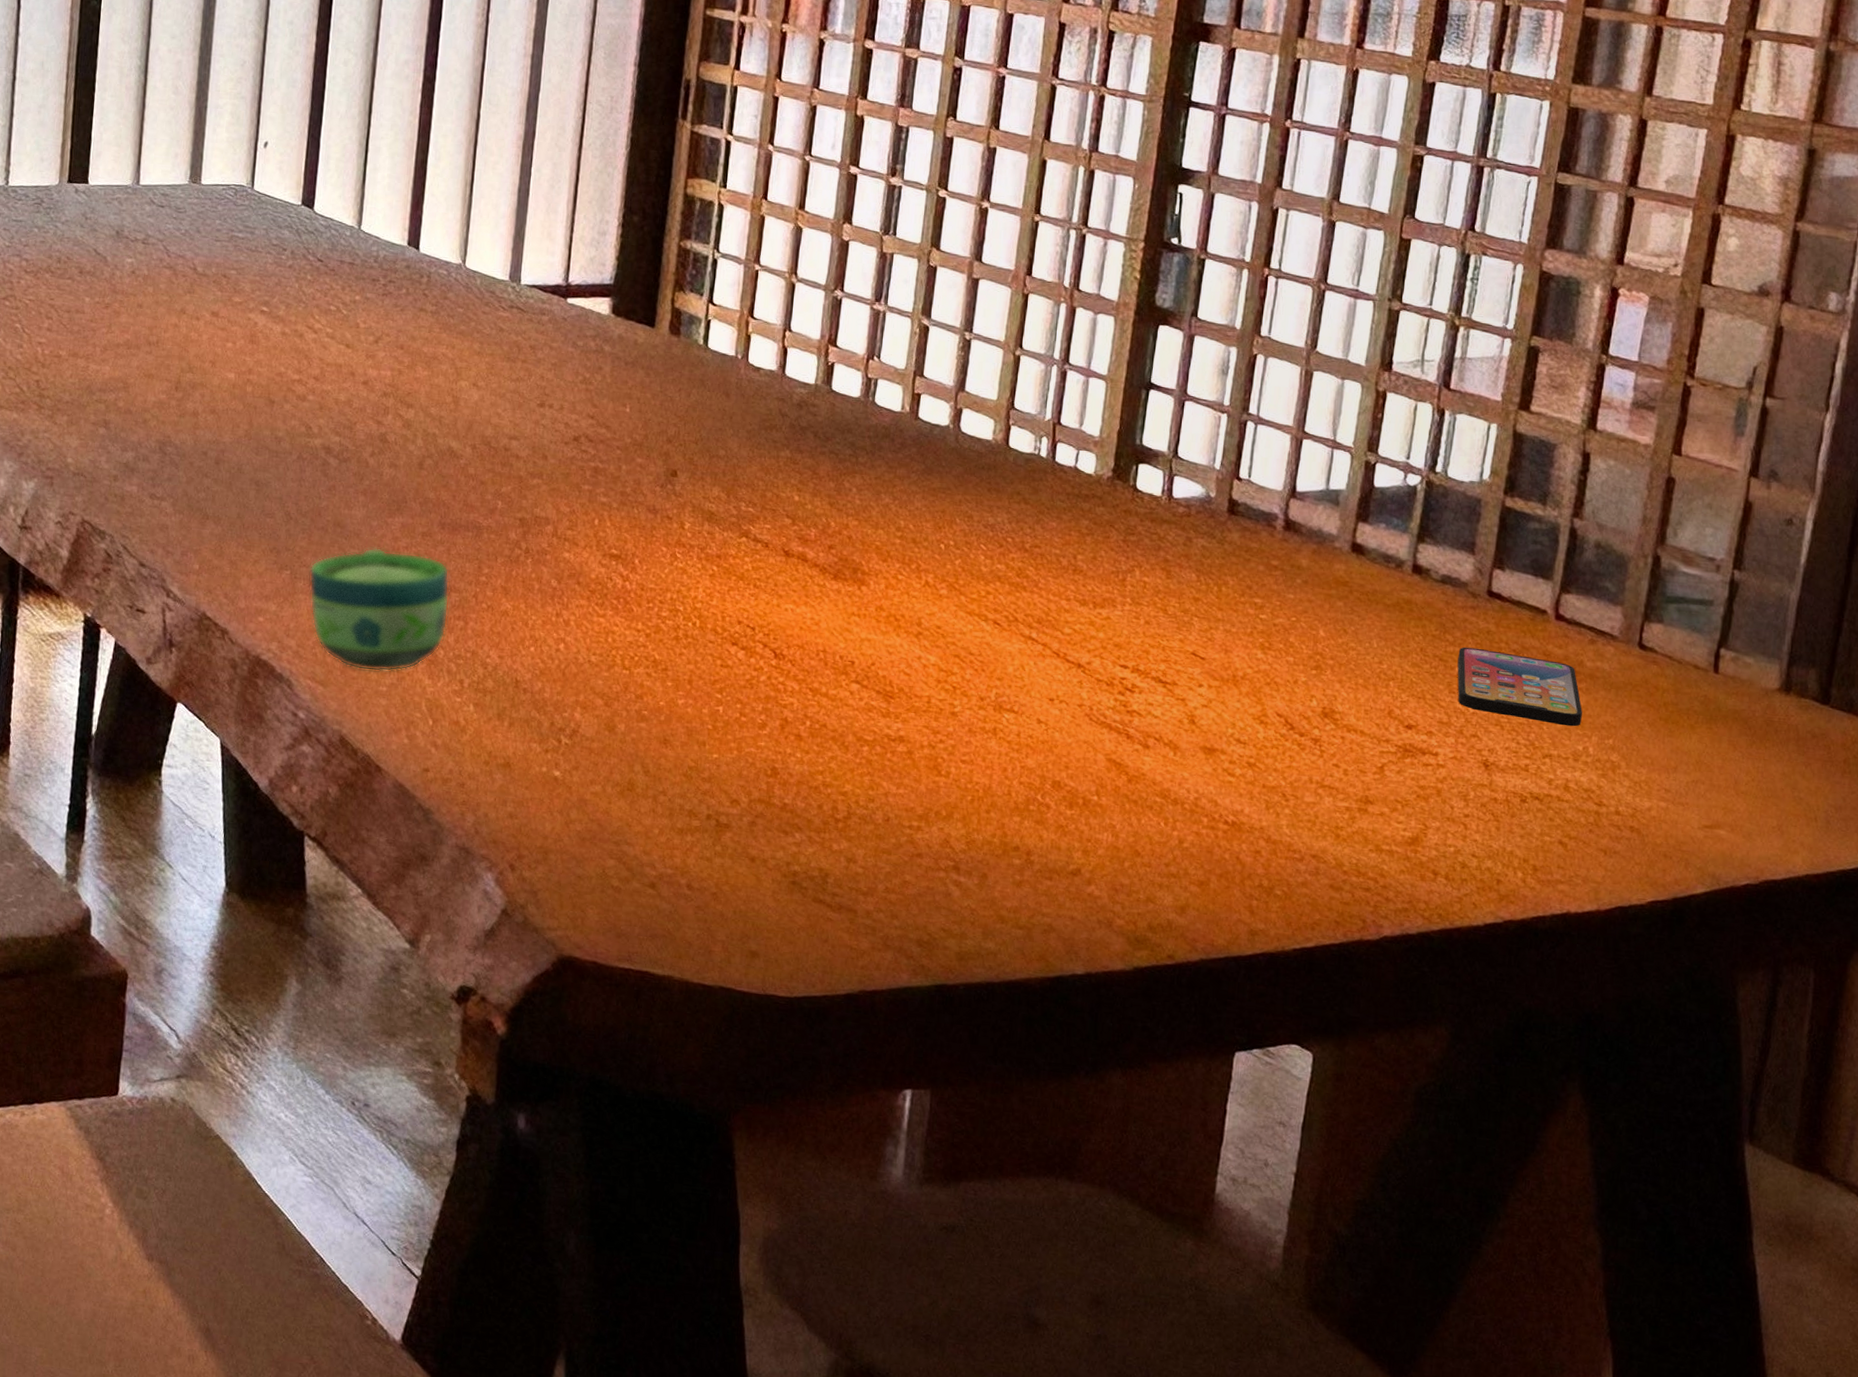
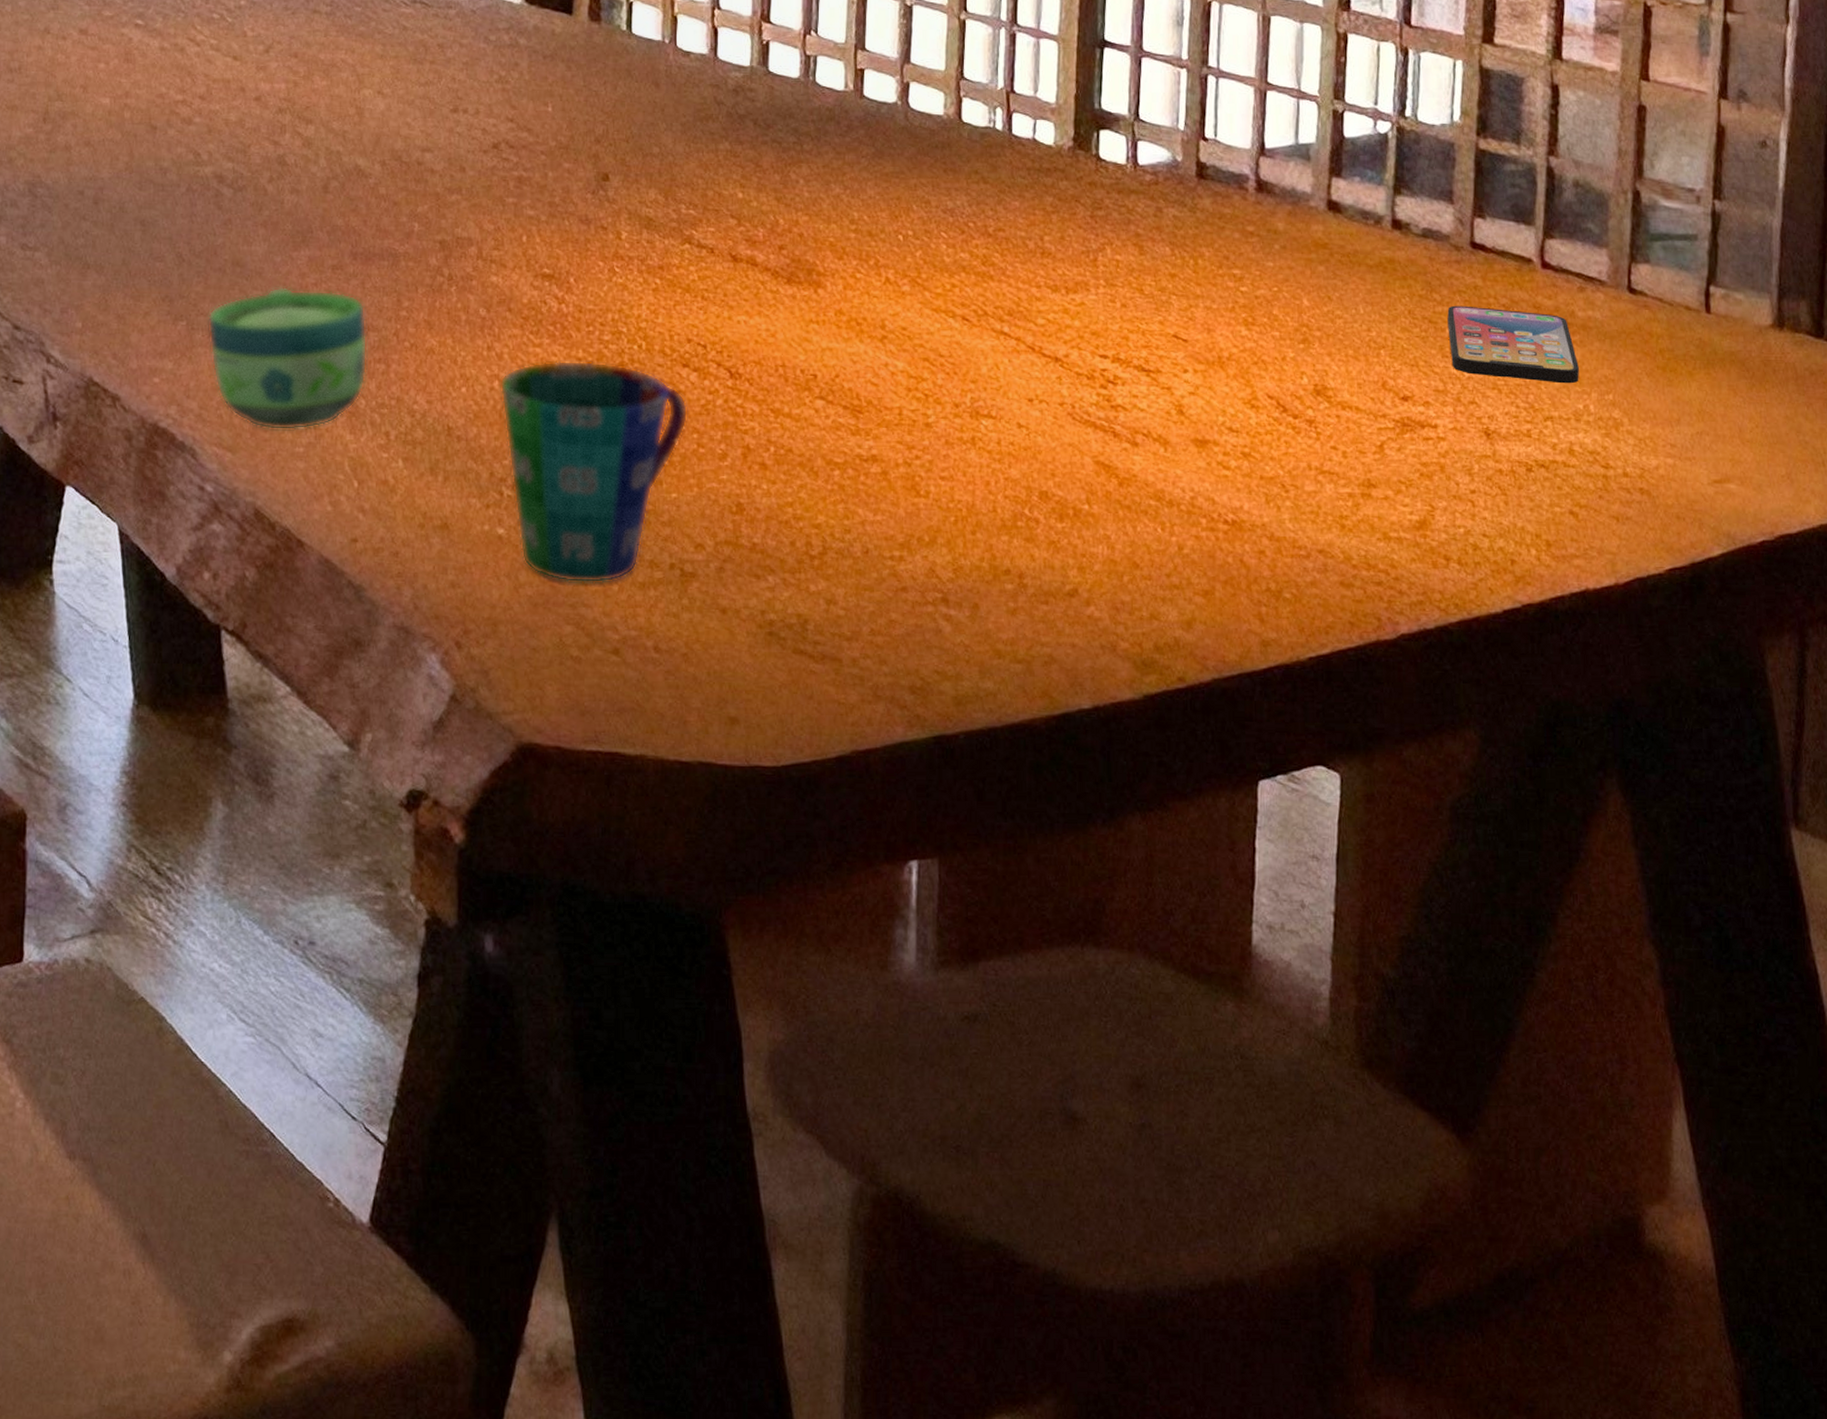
cup: none [565,630,734,826] -> present [500,360,688,583]

